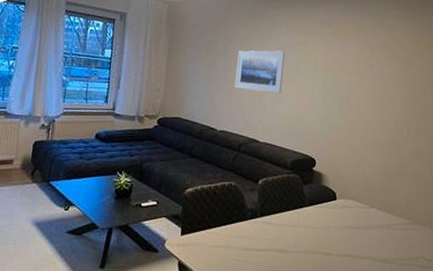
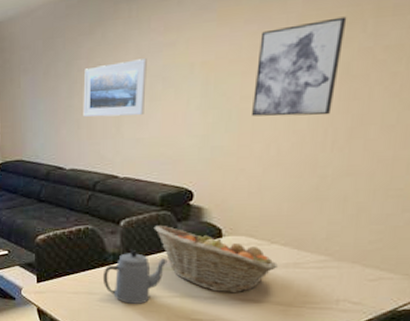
teapot: none [240,207,295,259] -> present [102,250,168,304]
fruit basket: none [285,186,376,250] -> present [153,225,278,293]
wall art: none [356,46,411,112] -> present [252,16,347,117]

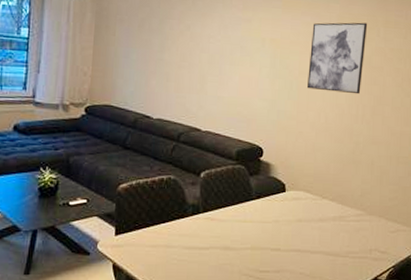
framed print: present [83,58,147,117] -> none [172,27,229,76]
teapot: present [102,250,168,304] -> none [181,202,241,257]
fruit basket: present [153,225,278,293] -> none [230,178,328,245]

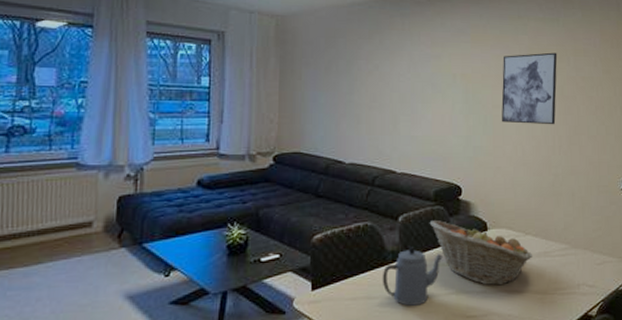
teapot: none [181,202,241,257] -> present [382,247,443,306]
fruit basket: none [230,178,328,245] -> present [429,219,532,286]

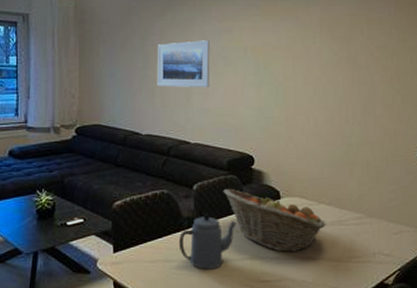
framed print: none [363,65,418,114] -> present [157,40,210,87]
wall art: present [501,52,558,125] -> none [293,22,350,95]

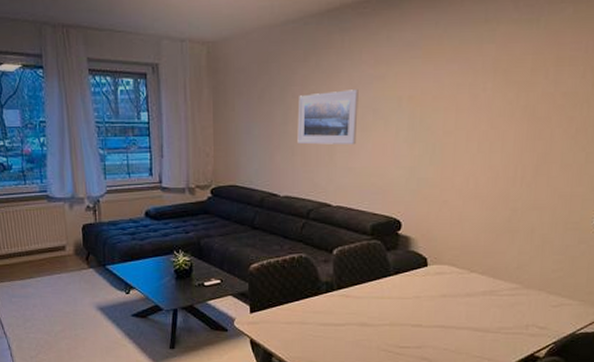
teapot: present [178,214,237,270] -> none [316,279,378,333]
fruit basket: present [223,188,326,252] -> none [365,253,476,321]

